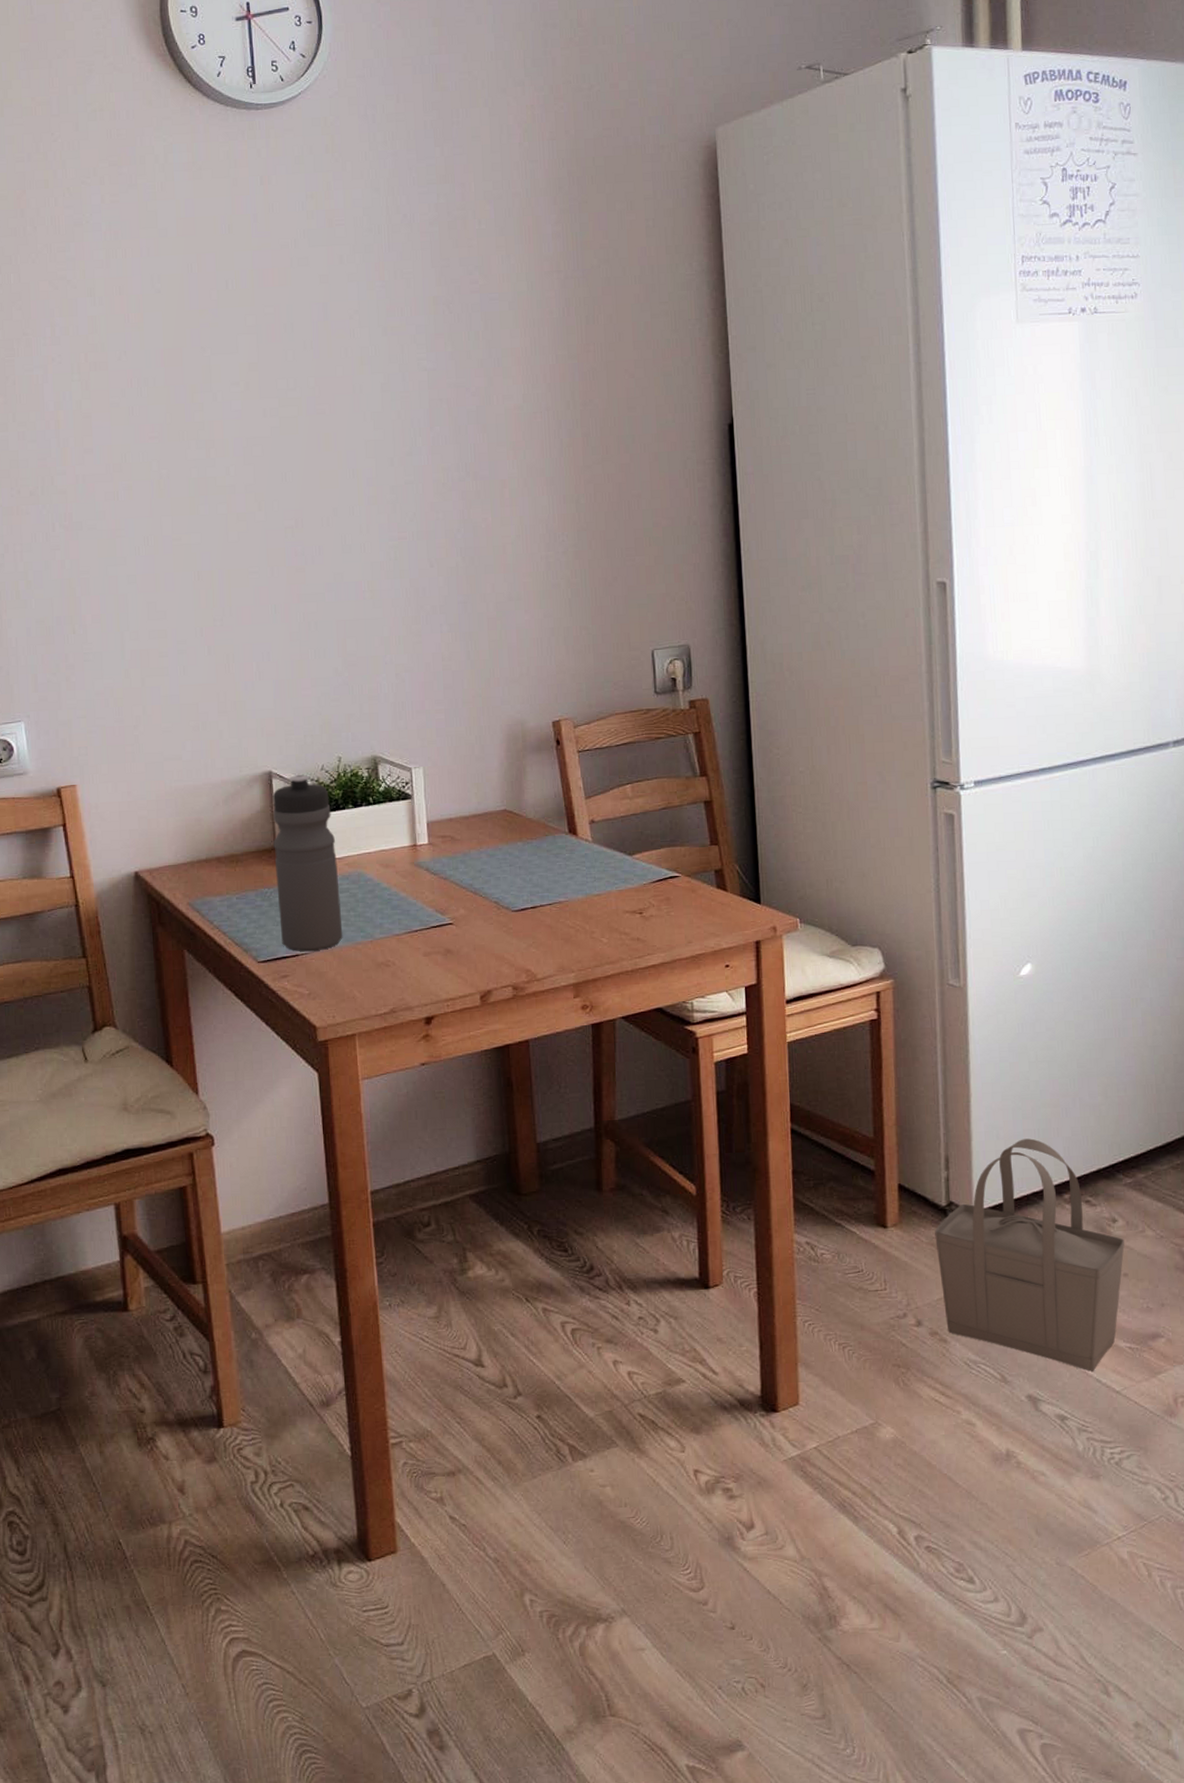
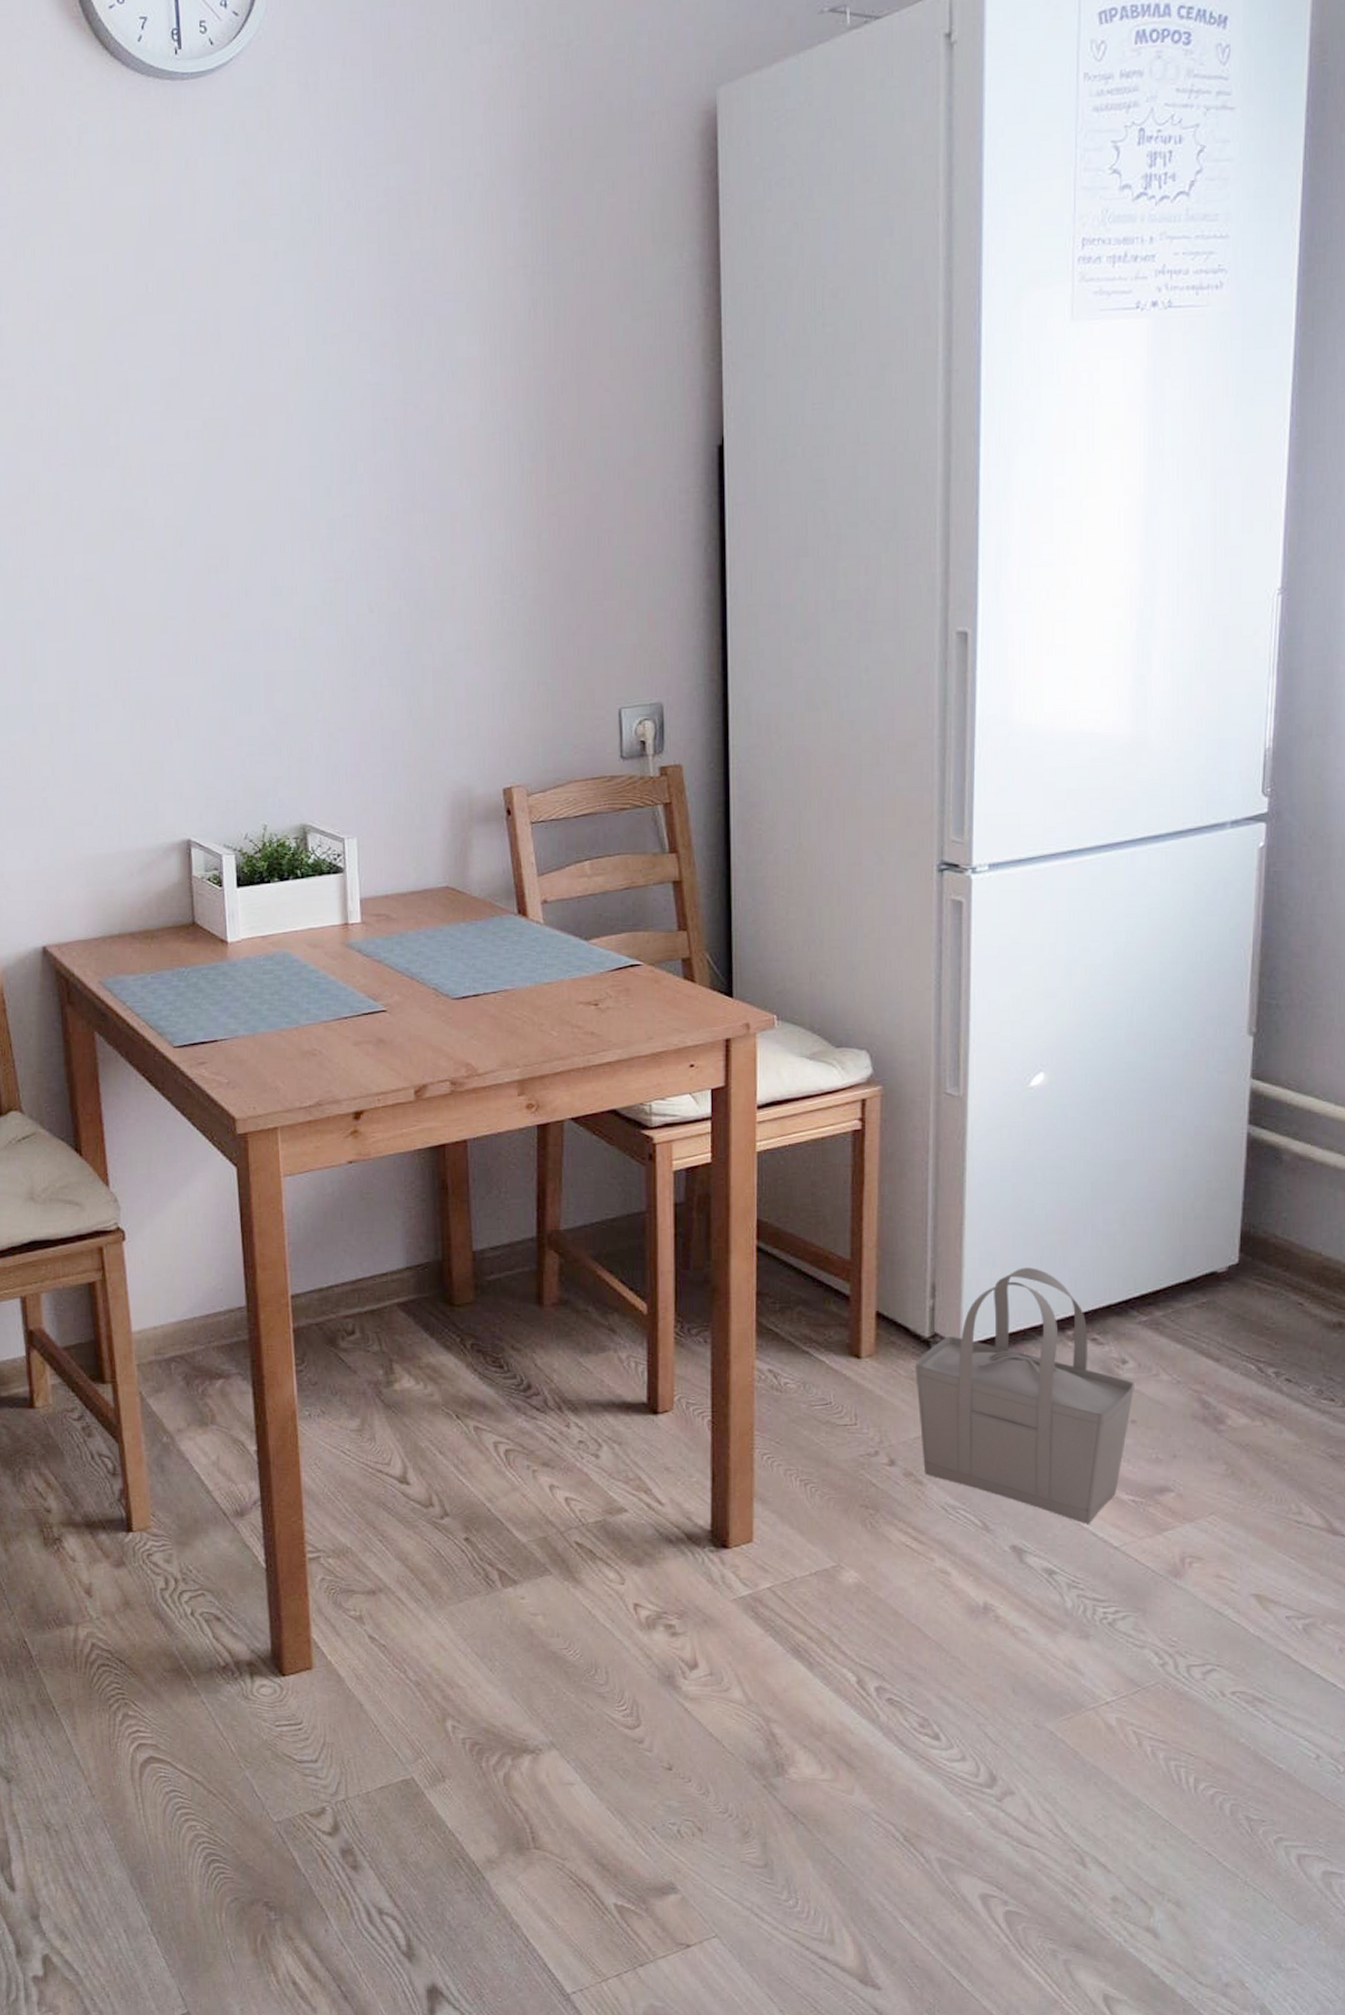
water bottle: present [272,775,343,952] -> none [191,844,266,1038]

